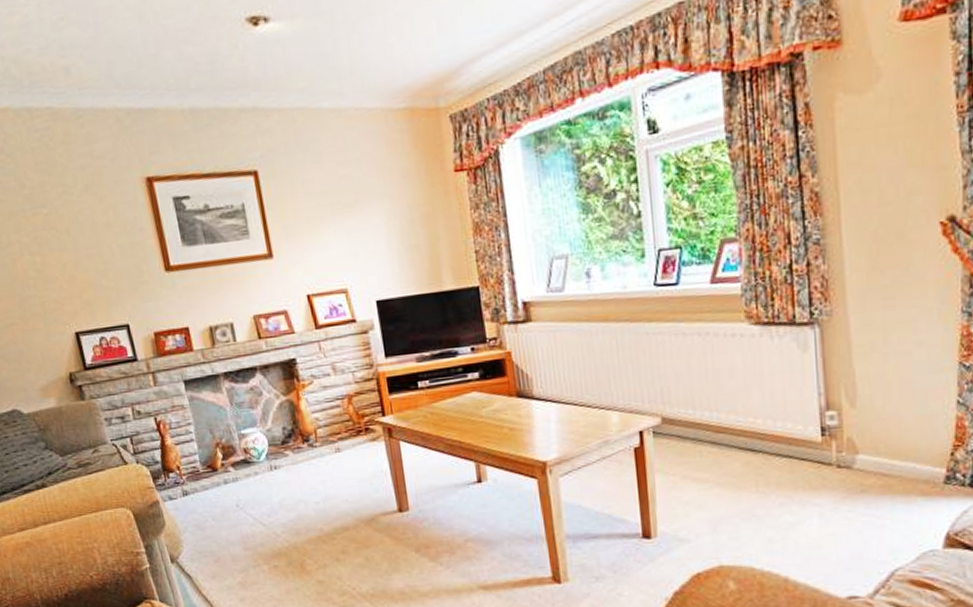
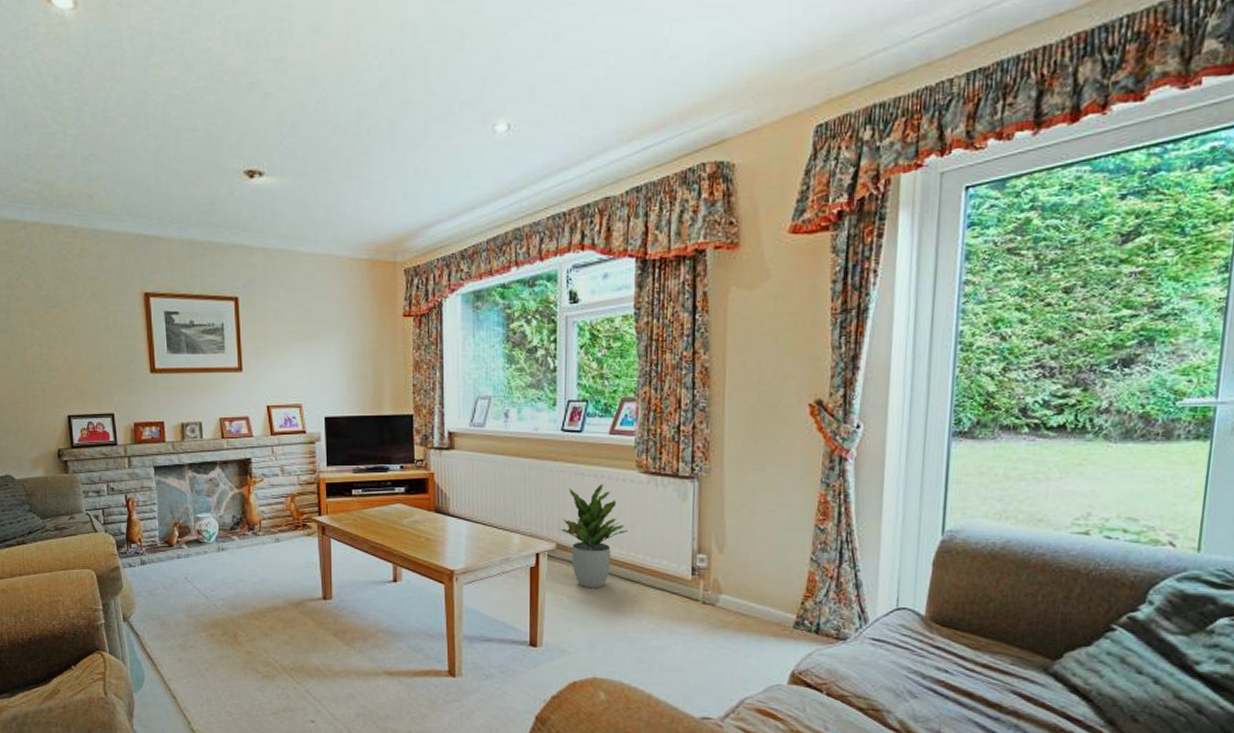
potted plant: none [661,343,743,465] -> present [558,484,628,589]

